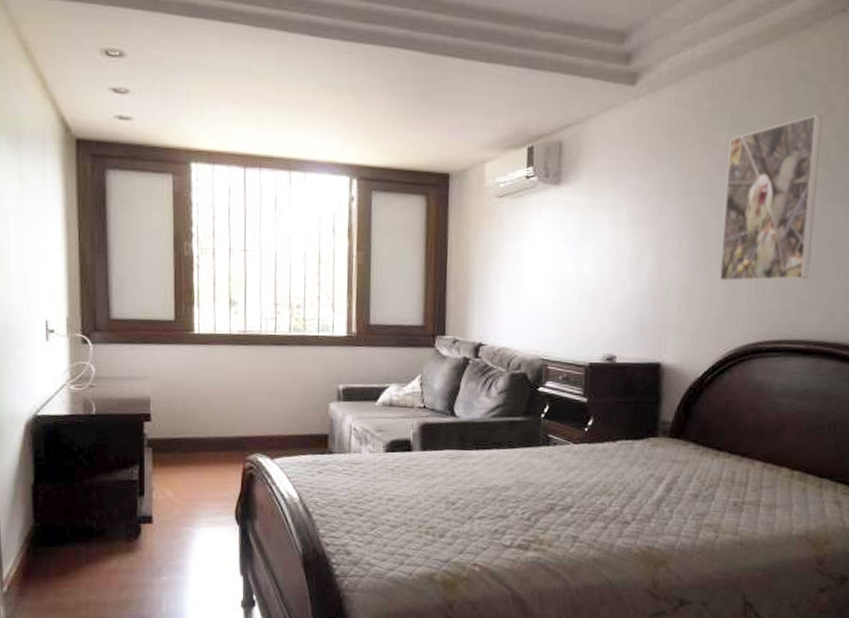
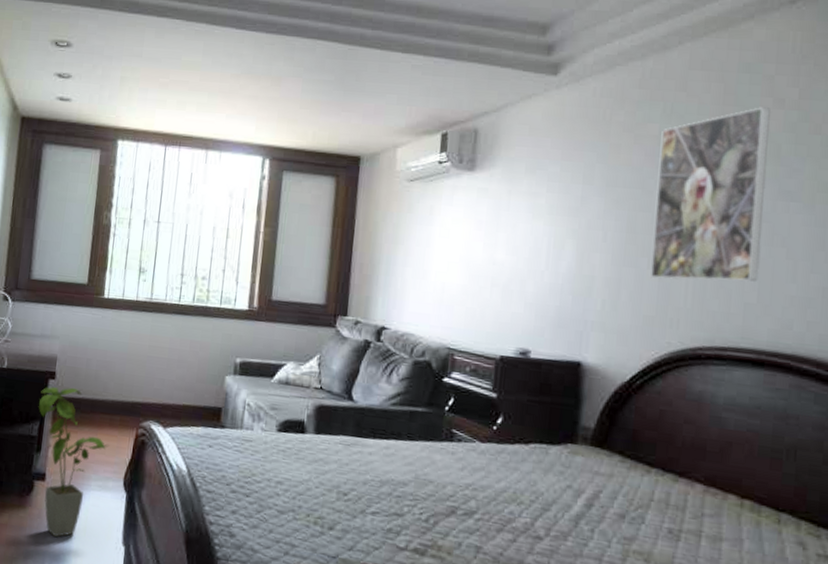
house plant: none [137,428,216,576] -> present [39,387,109,538]

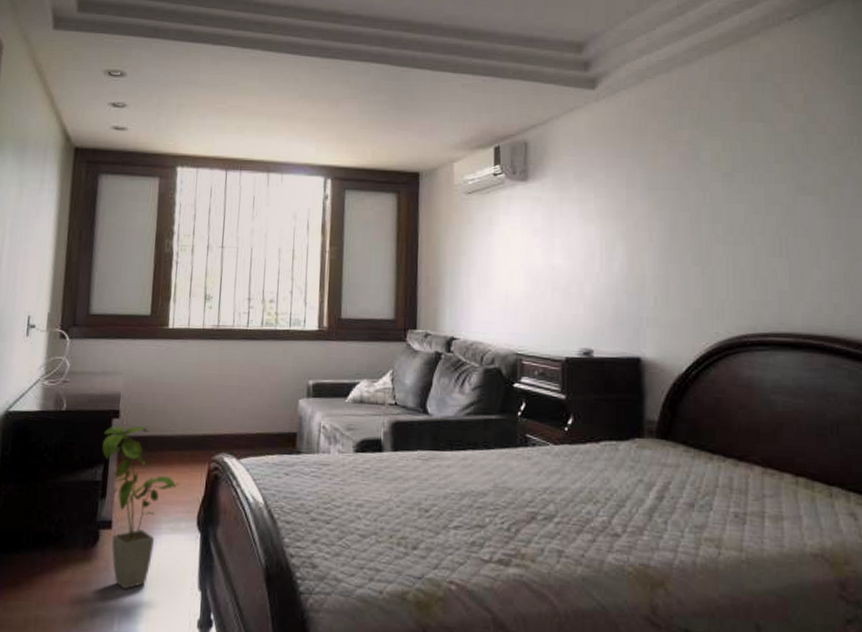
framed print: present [651,106,772,283] -> none [692,110,788,274]

